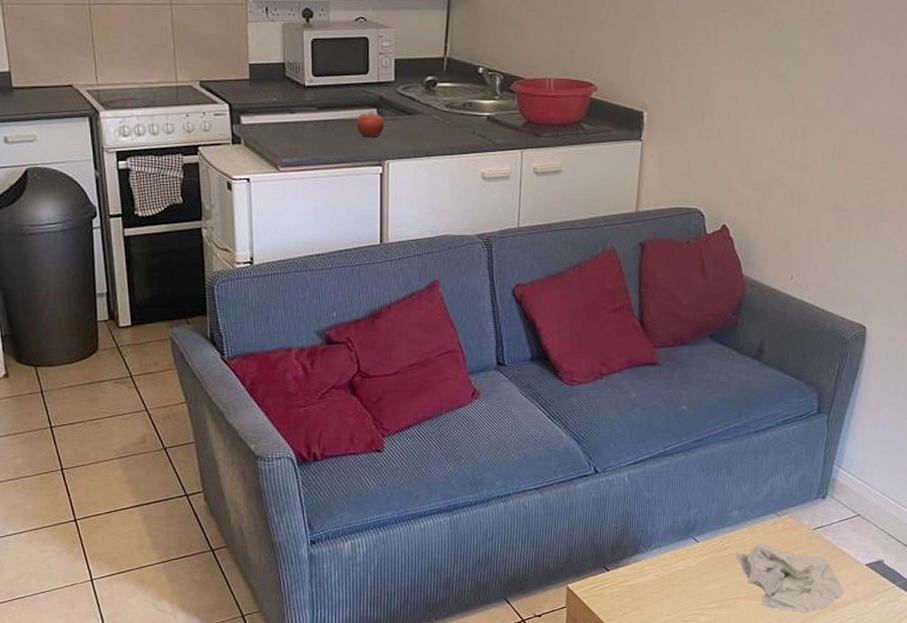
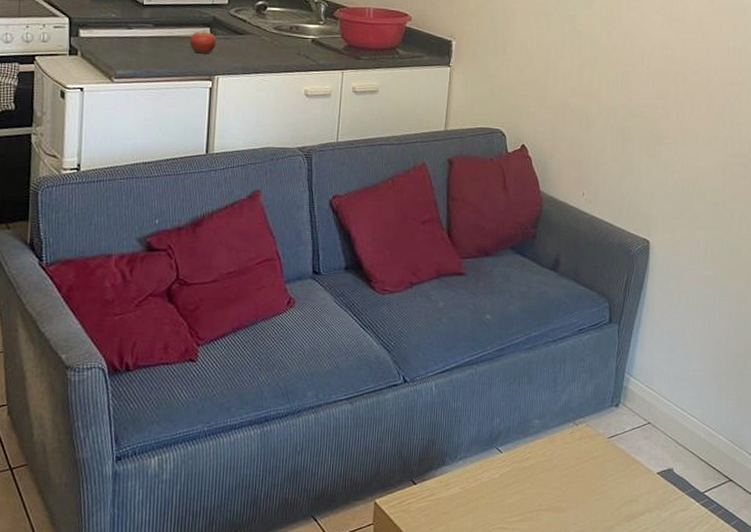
tissue: present [735,543,844,613] -> none [537,452,638,525]

